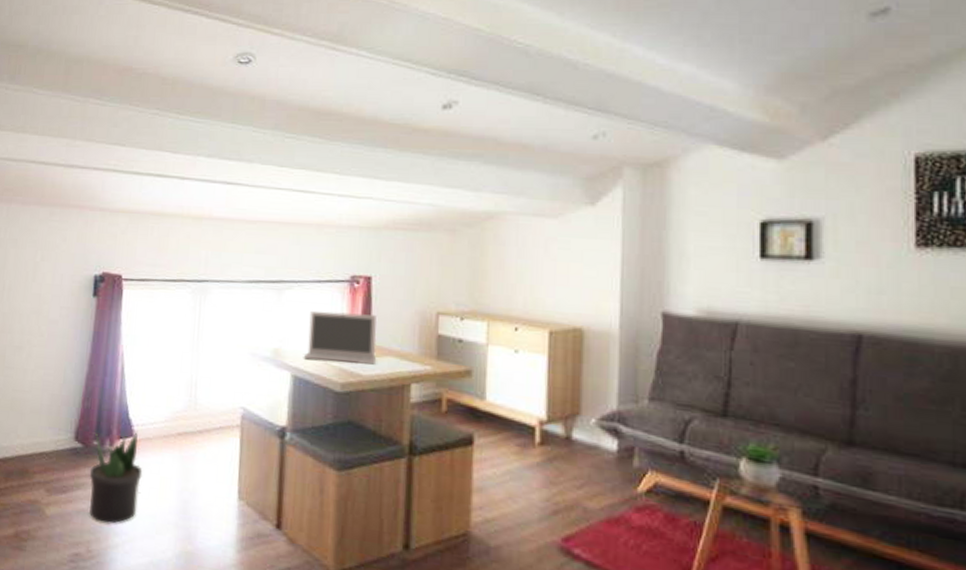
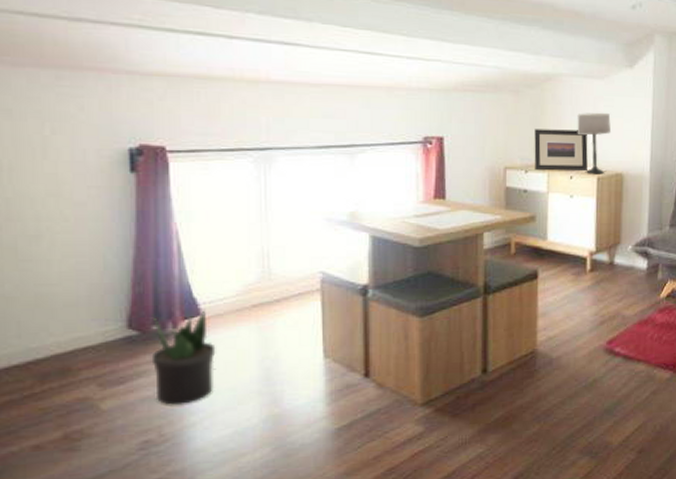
laptop: present [303,310,377,365] -> none [380,172,452,220]
picture frame: none [471,271,538,324] -> present [534,129,588,172]
table lamp: none [524,255,567,329] -> present [577,112,611,176]

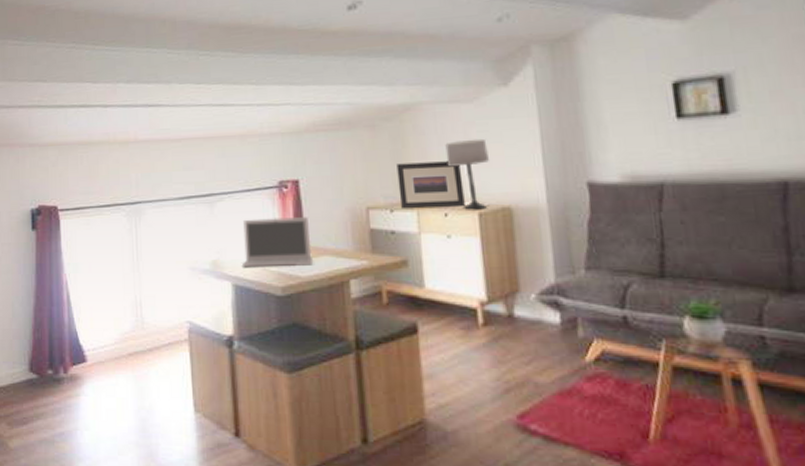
planter: present [151,310,216,405] -> none [47,357,99,449]
laptop: none [380,172,452,220] -> present [241,216,314,268]

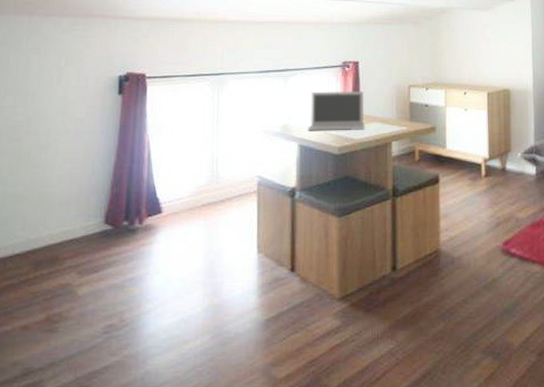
picture frame: present [396,161,465,209] -> none [433,53,479,88]
table lamp: present [445,138,489,212] -> none [468,38,497,92]

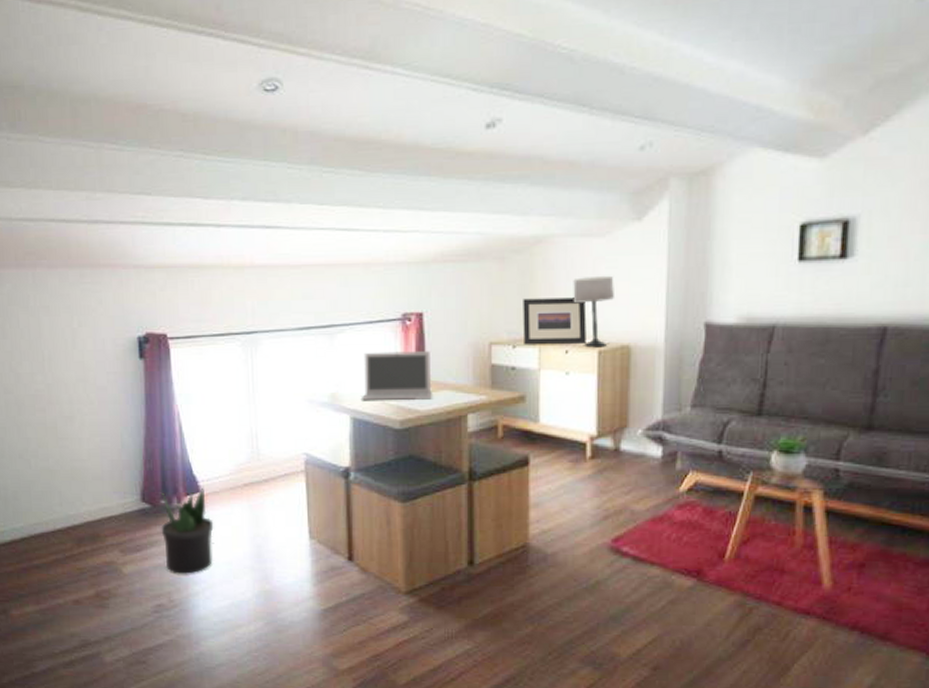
planter: none [120,209,171,293] -> present [160,487,214,574]
picture frame: none [433,53,479,88] -> present [523,297,587,345]
table lamp: none [468,38,497,92] -> present [573,275,614,349]

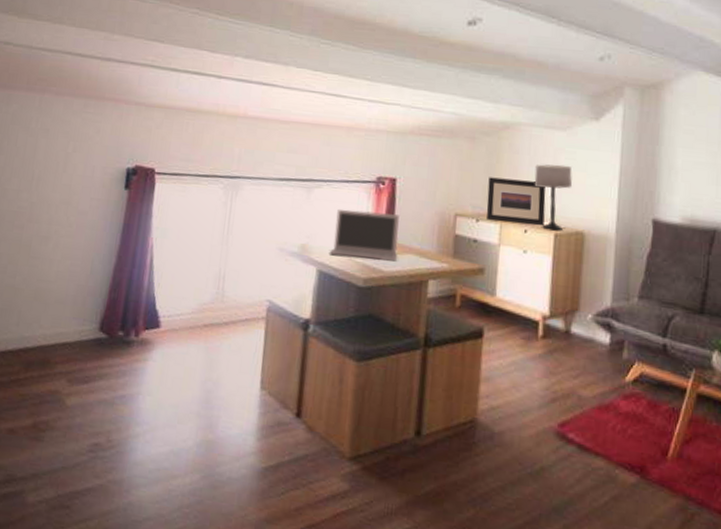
planter: present [160,487,214,574] -> none [111,320,168,413]

